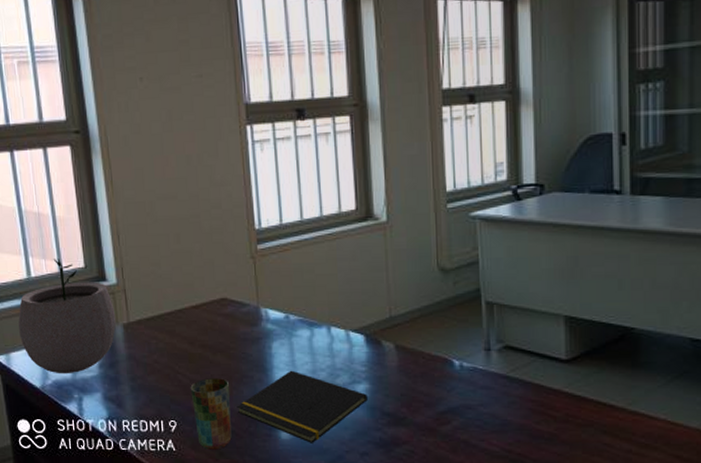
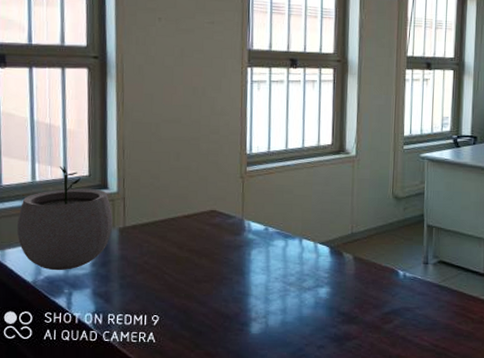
cup: present [190,378,232,450] -> none [175,279,210,342]
notepad: present [237,370,368,443] -> none [215,274,328,337]

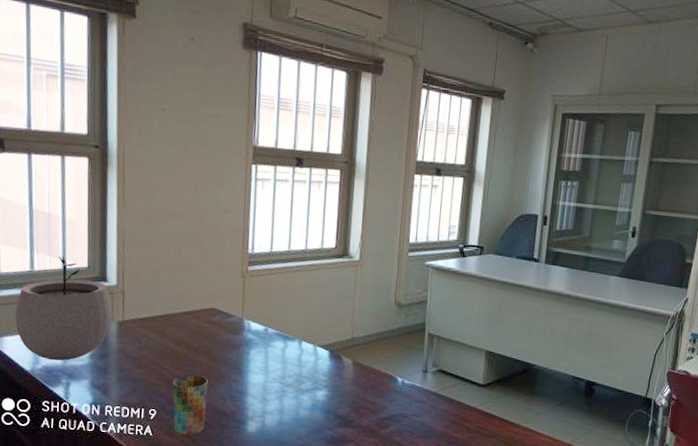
cup: none [175,279,210,342] -> present [172,375,208,437]

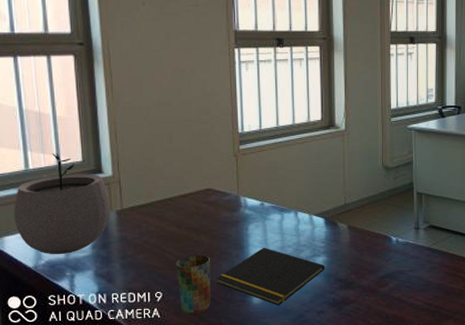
notepad: none [212,374,325,437] -> present [216,247,325,306]

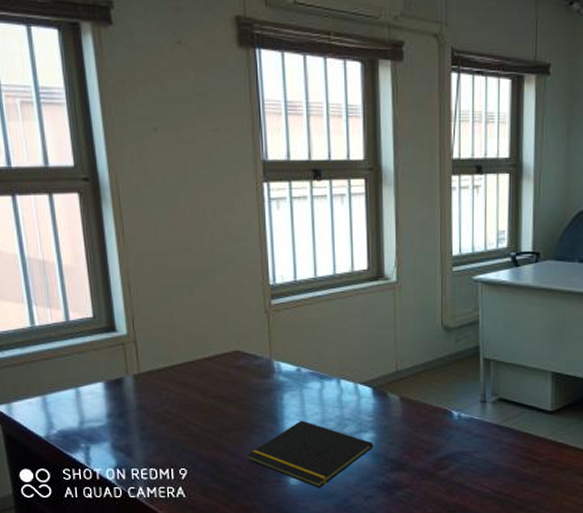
plant pot: present [14,153,110,255] -> none [20,308,126,424]
cup: present [176,255,211,315] -> none [201,428,242,496]

